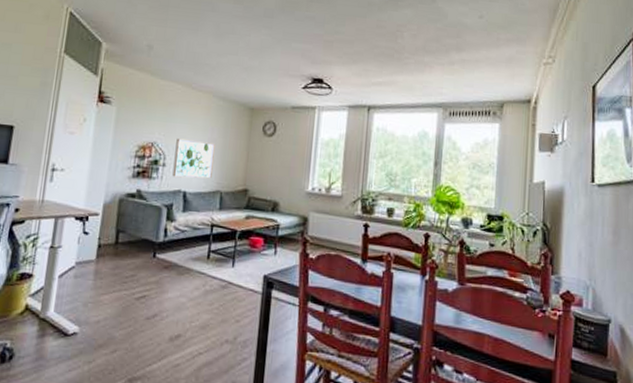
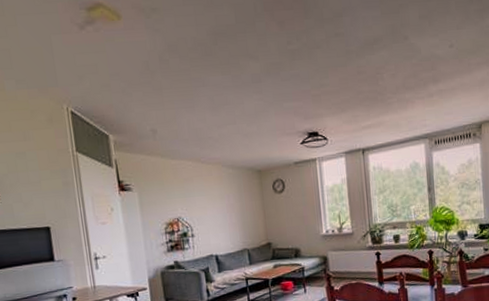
wall art: present [172,138,215,179] -> none [198,208,237,245]

